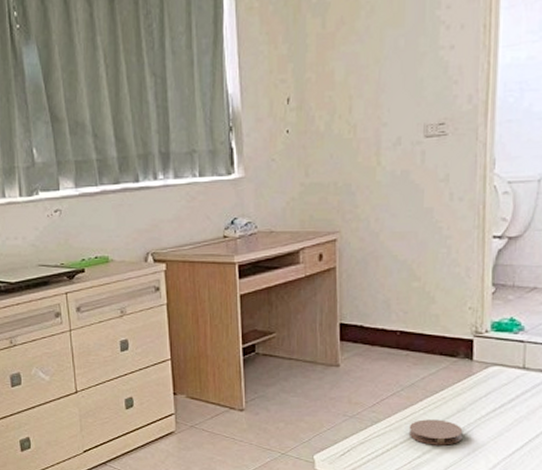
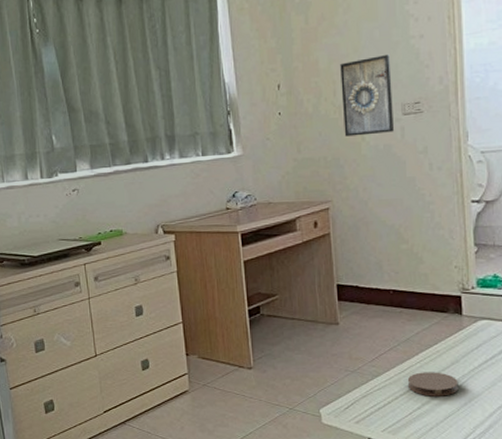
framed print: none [358,68,415,160] -> present [340,55,394,137]

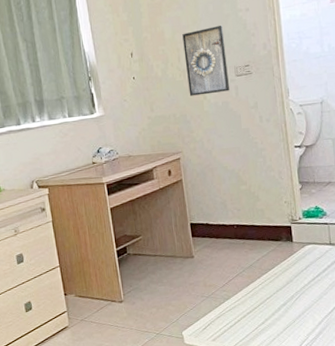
coaster: present [407,372,459,397] -> none [252,291,293,312]

